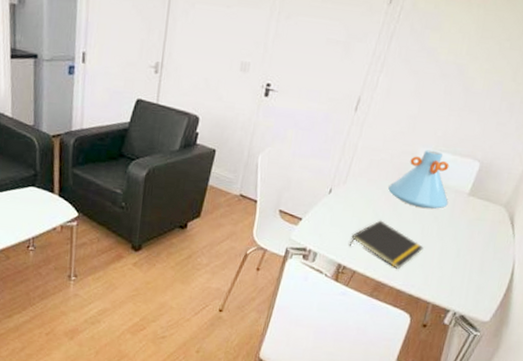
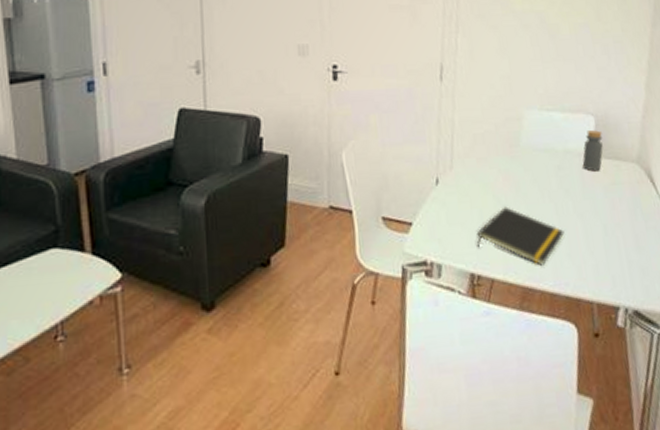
vase: present [388,149,449,210] -> none [502,111,575,183]
bottle: none [456,173,482,207] -> present [582,130,603,171]

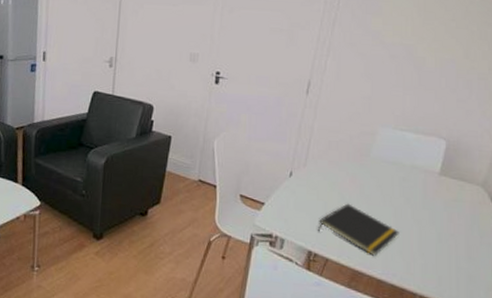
bottle: present [582,130,603,171] -> none [427,152,451,188]

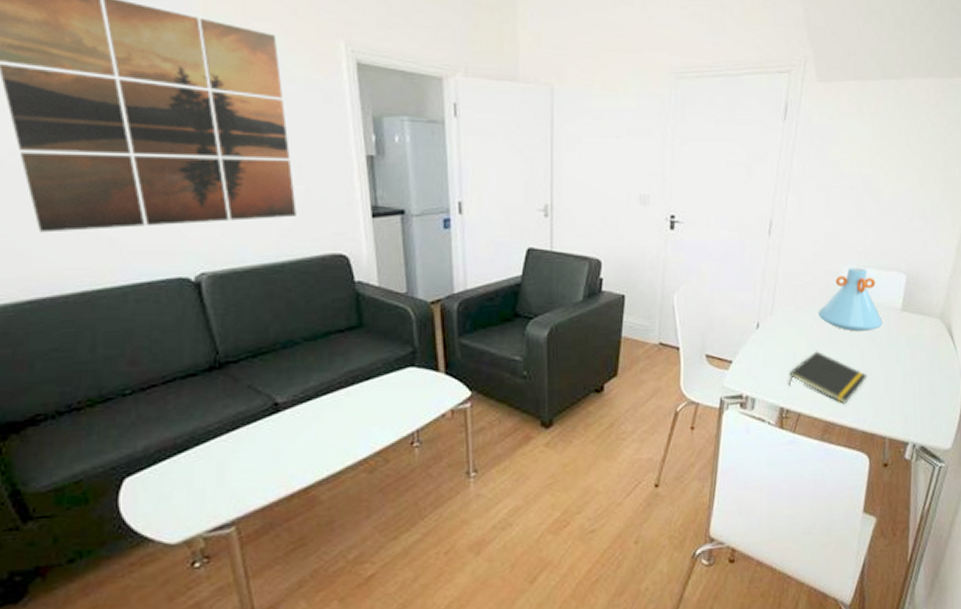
vase: none [352,129,419,191] -> present [818,267,883,332]

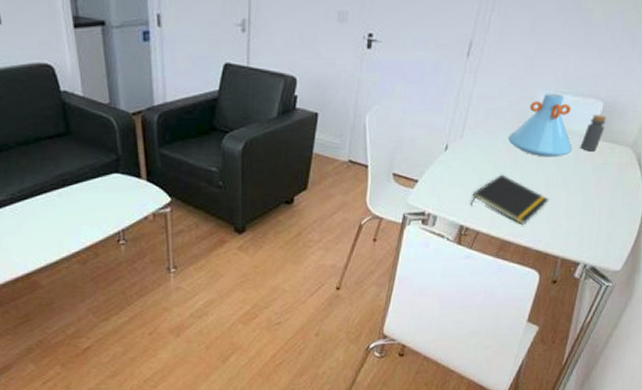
bottle: none [890,287,911,324] -> present [580,115,607,152]

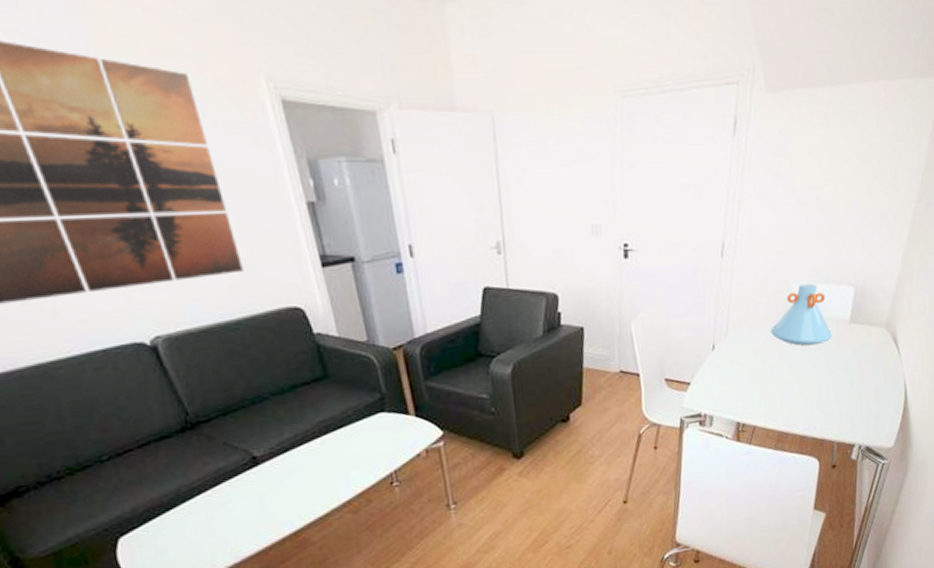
notepad: present [470,174,549,225] -> none [743,367,817,414]
bottle: present [580,115,607,152] -> none [839,299,859,336]

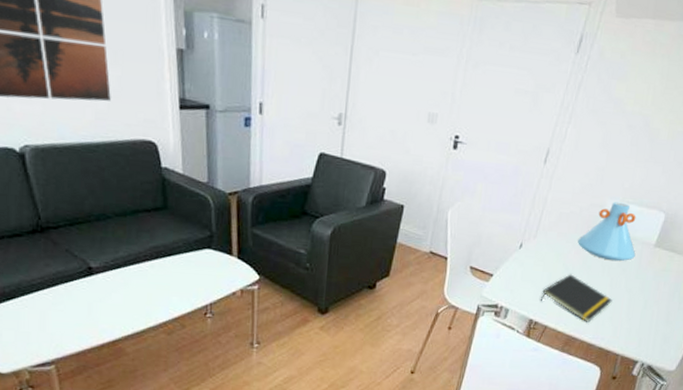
notepad: none [743,367,817,414] -> present [540,274,613,322]

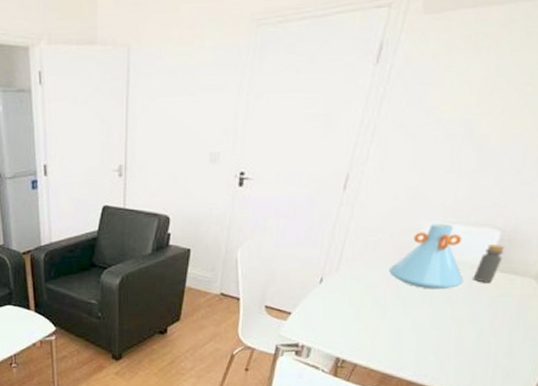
notepad: present [540,274,613,322] -> none [347,307,436,358]
bottle: none [643,225,668,259] -> present [473,245,505,283]

